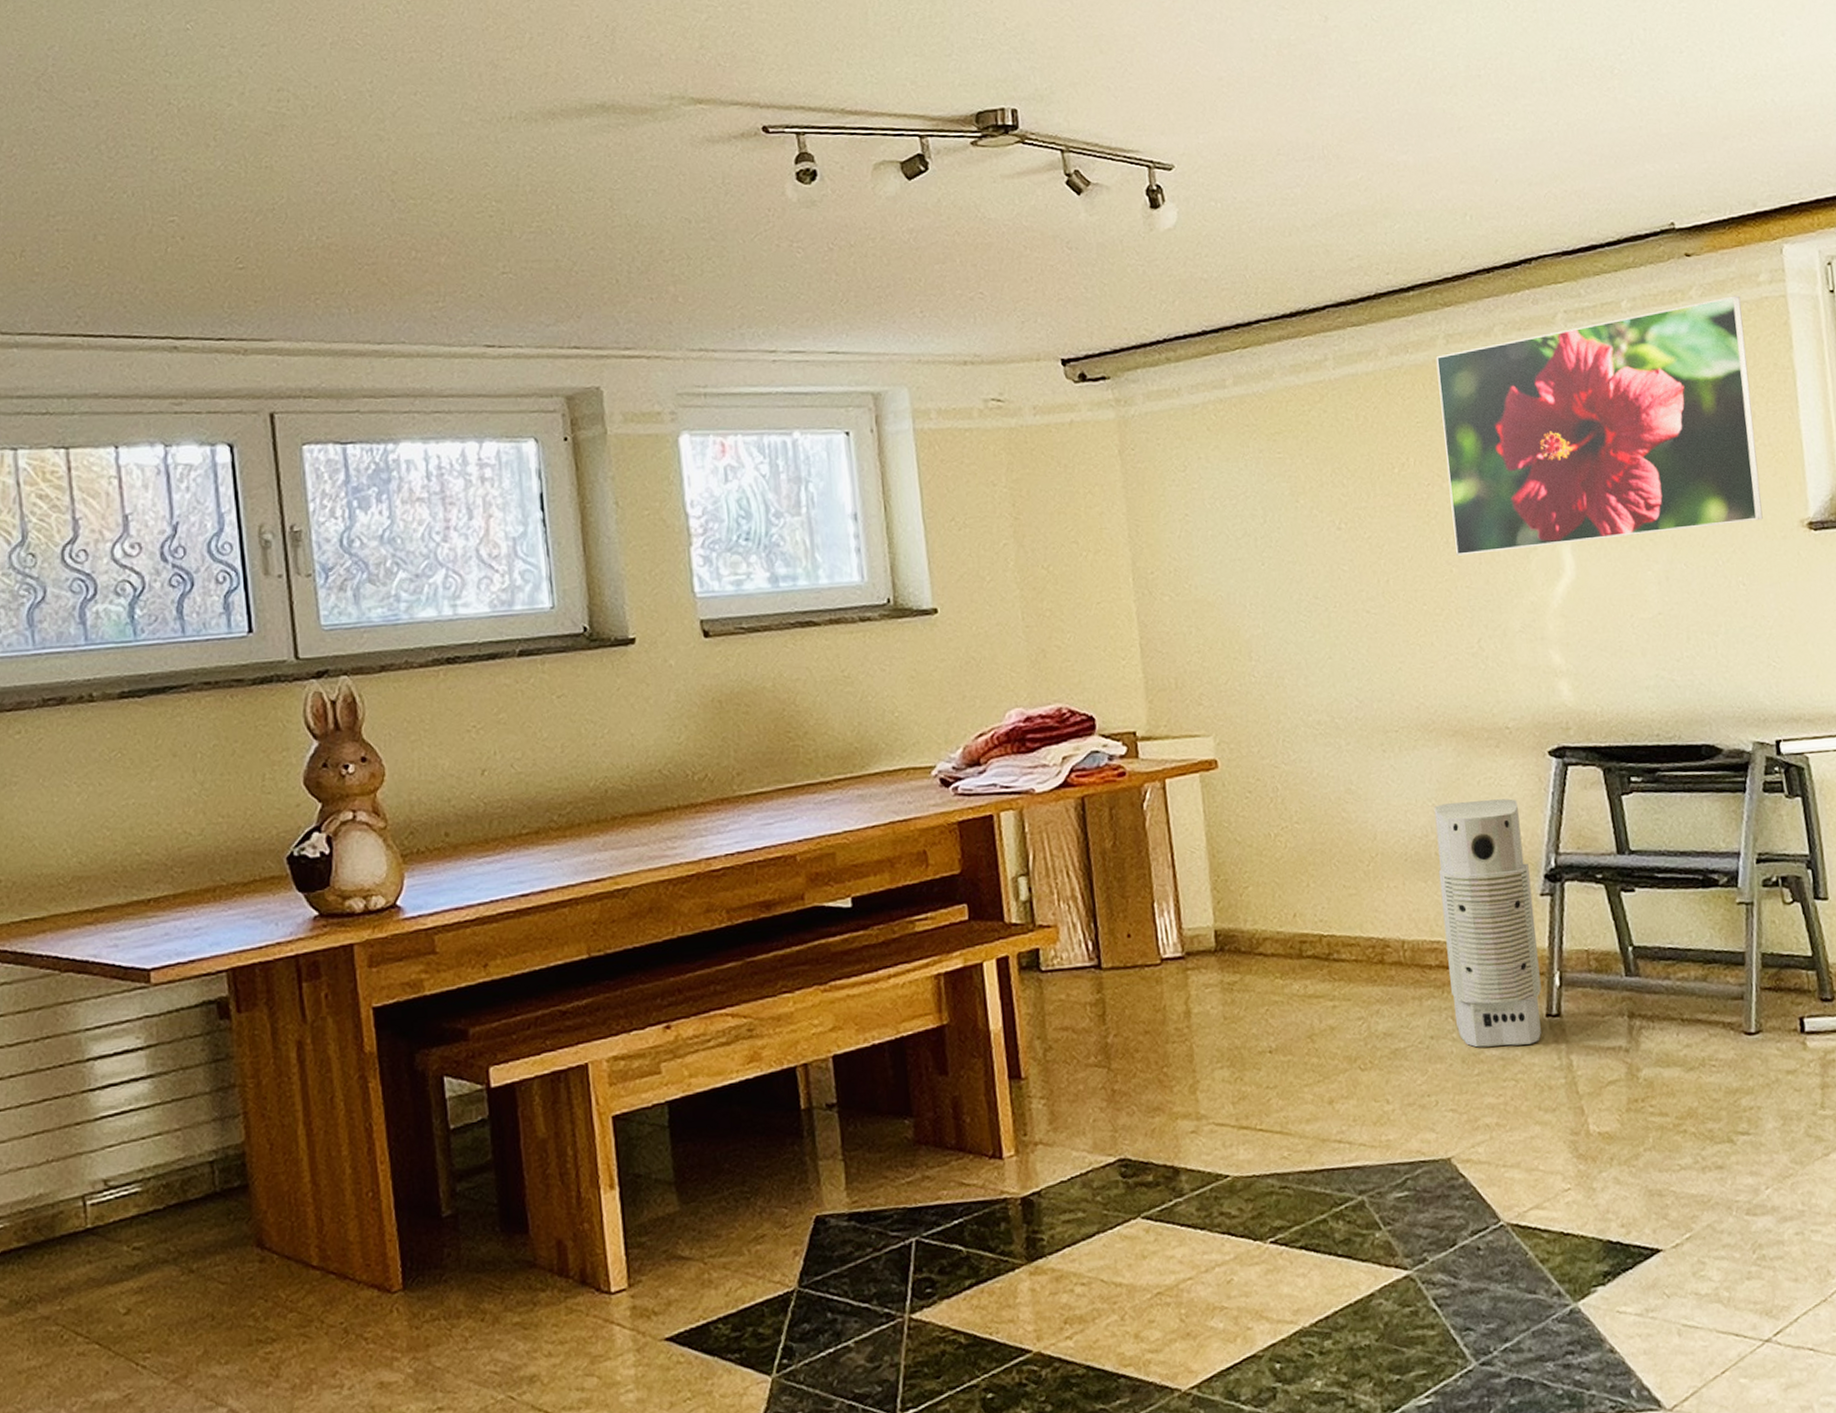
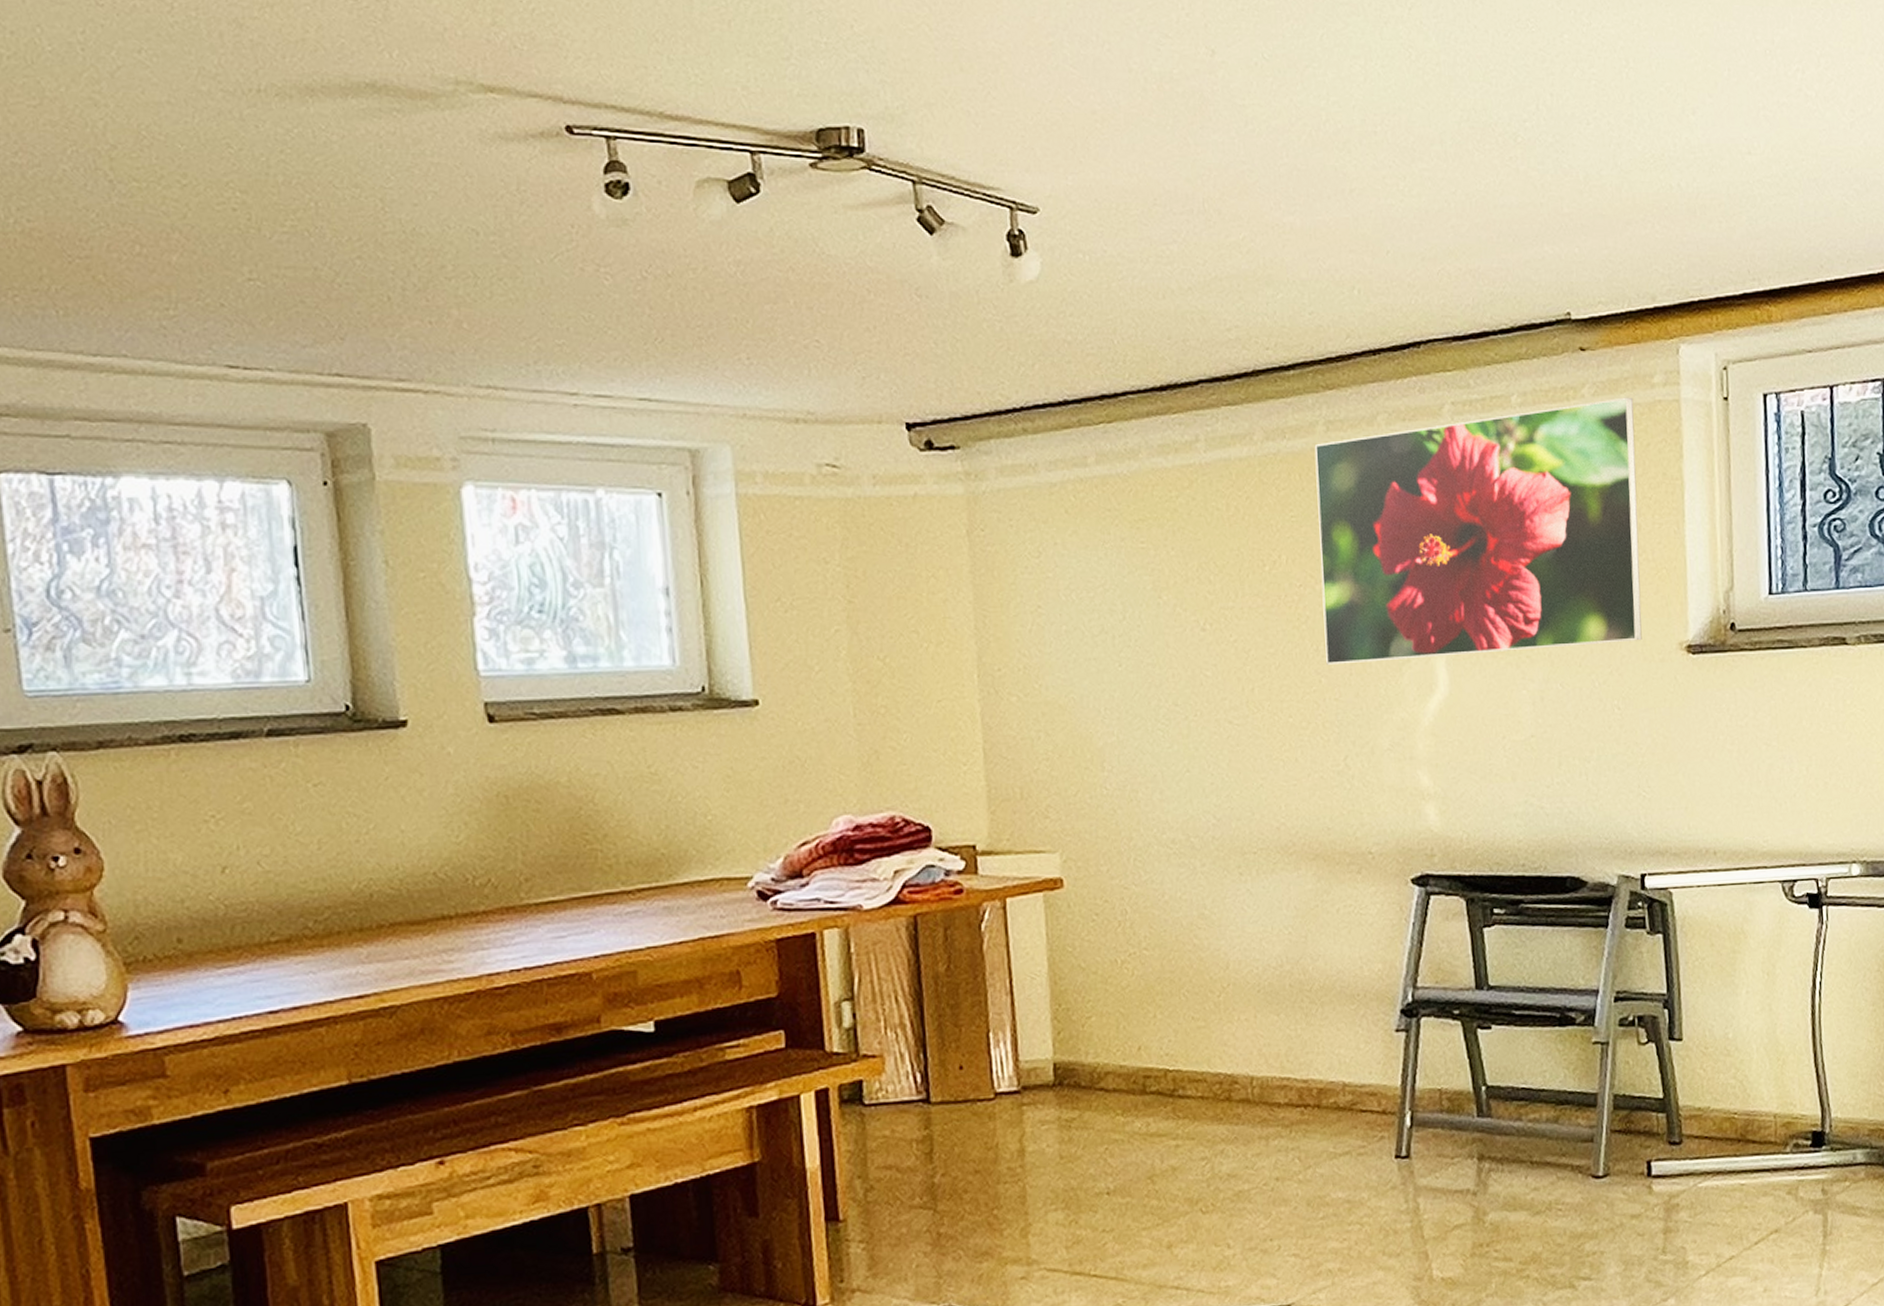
air purifier: present [1434,798,1542,1048] -> none [1290,928,1392,1190]

